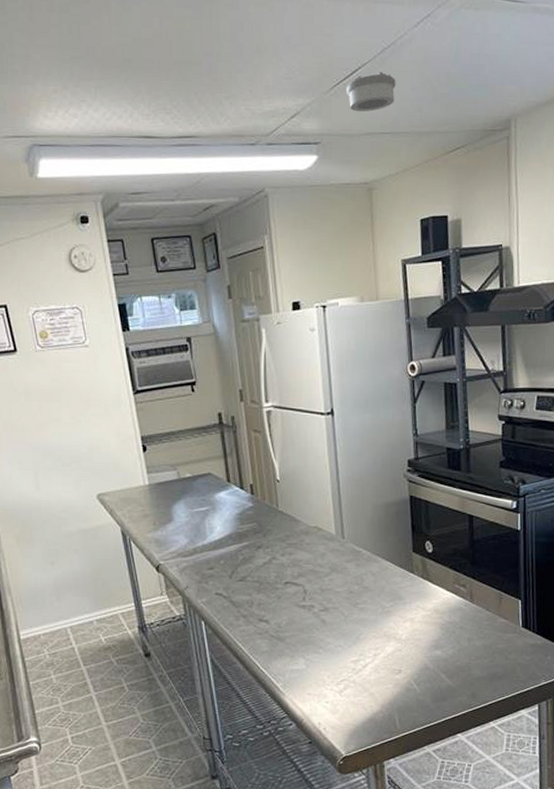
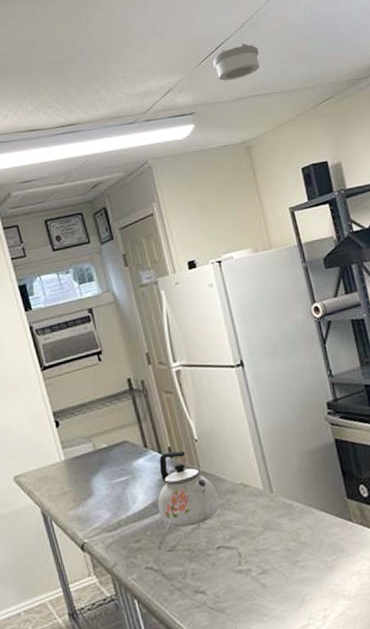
kettle: none [234,489,293,560] -> present [158,451,220,528]

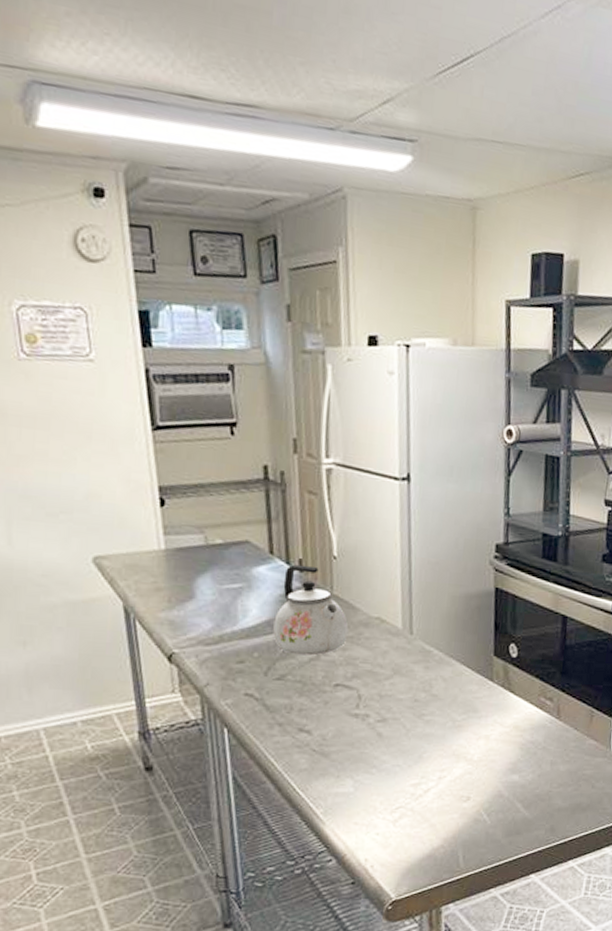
smoke detector: present [213,43,260,81] -> none [454,64,515,113]

